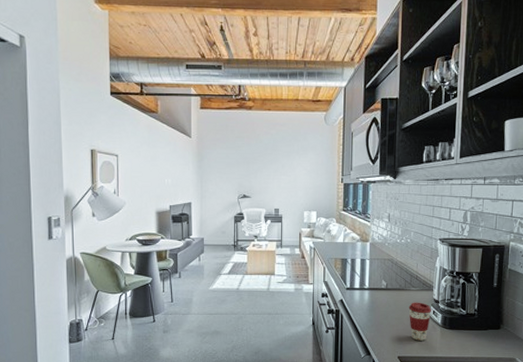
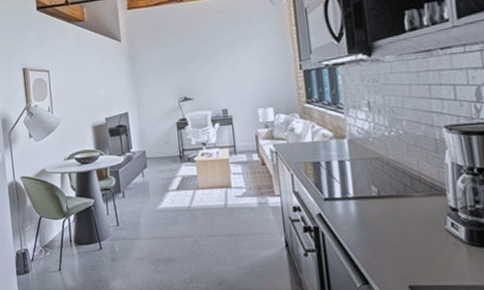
coffee cup: present [408,302,431,341] -> none [414,211,449,264]

